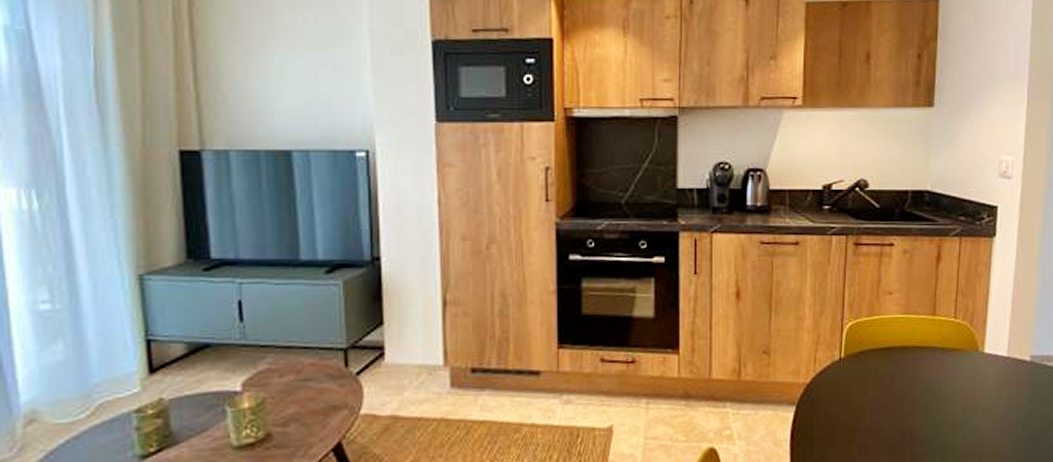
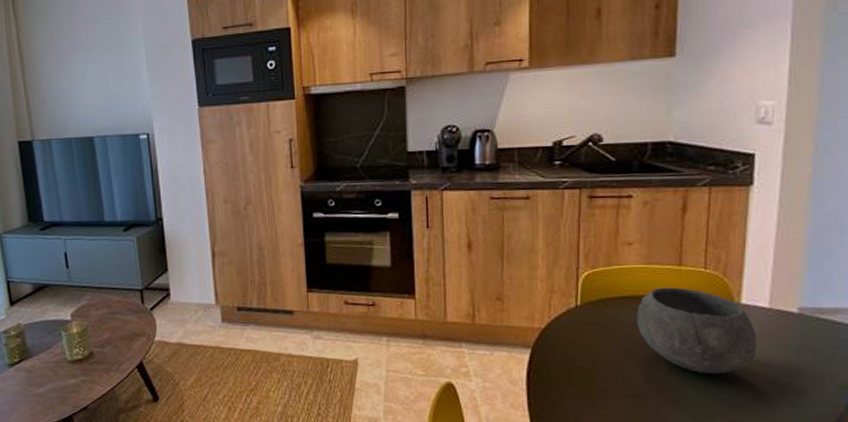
bowl: none [895,337,997,425] -> present [636,287,757,374]

